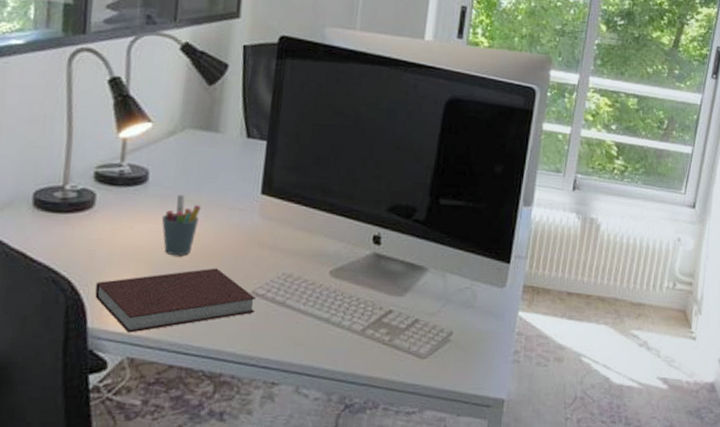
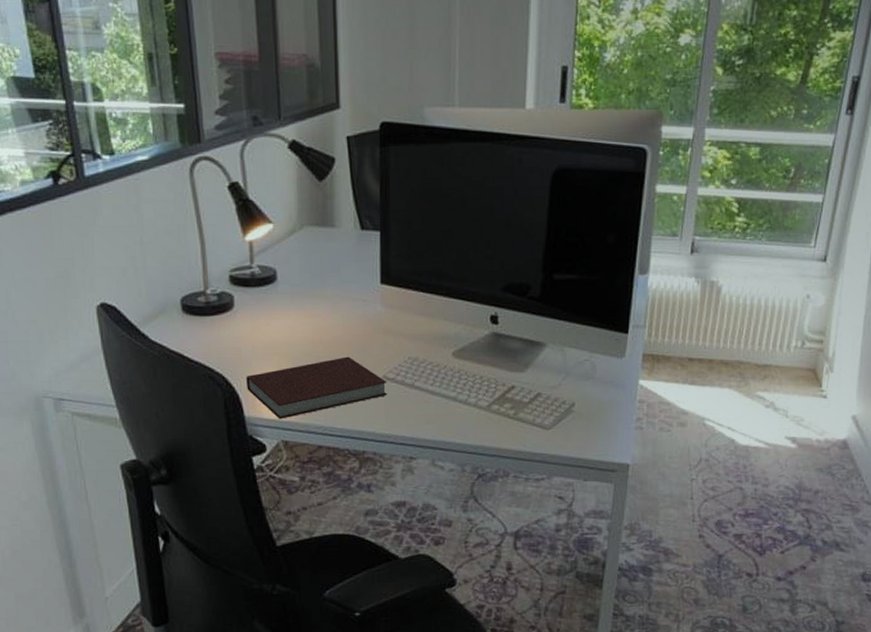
pen holder: present [161,195,201,256] -> none [293,290,327,348]

